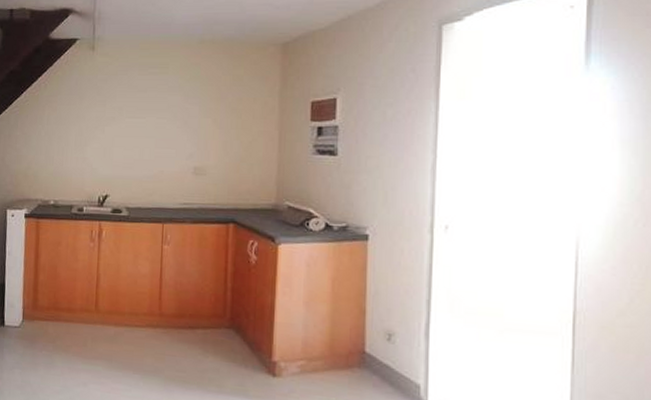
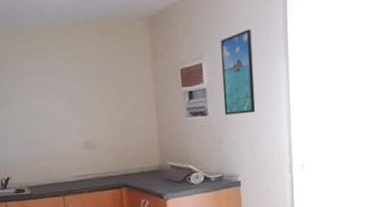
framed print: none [357,67,397,159] -> present [221,29,256,116]

